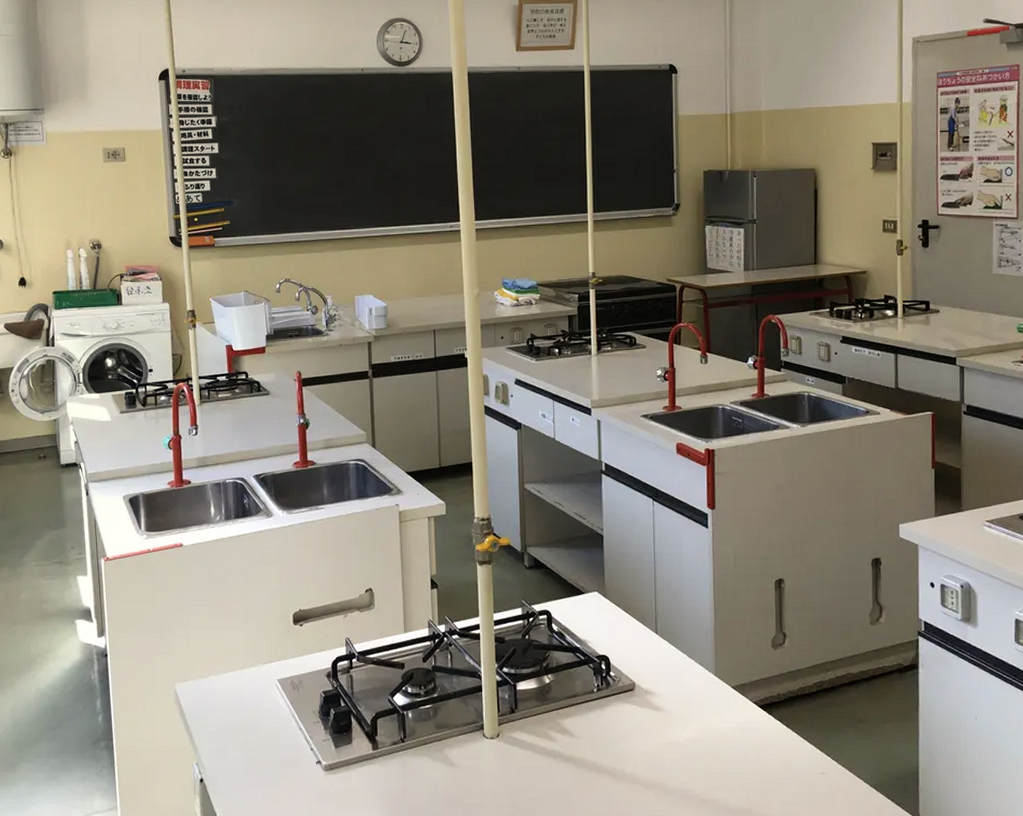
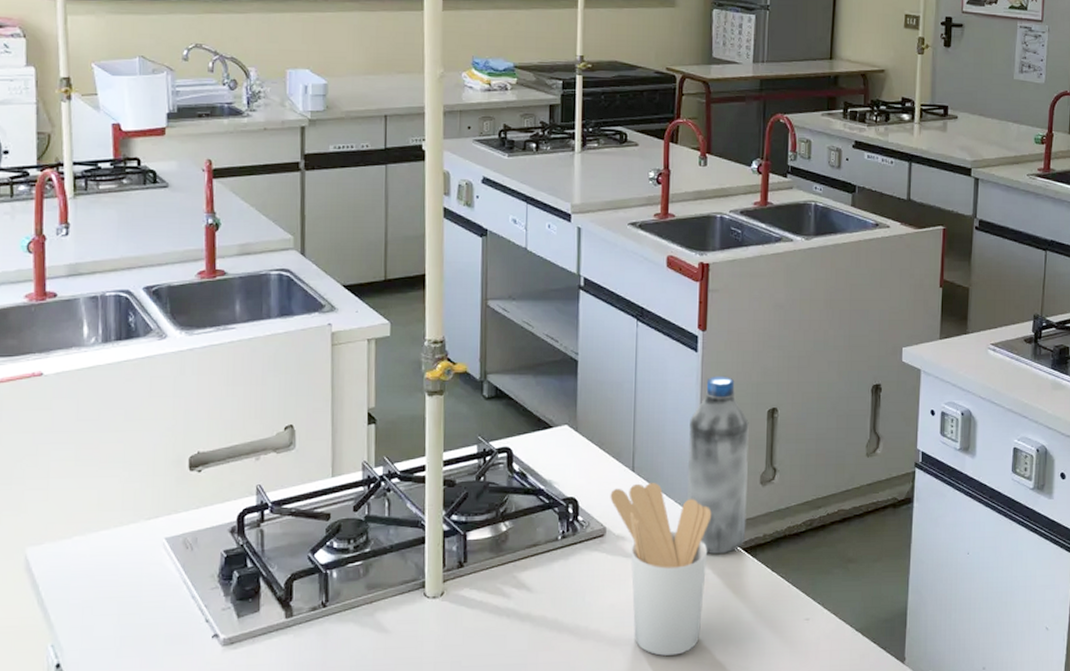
utensil holder: none [637,644,729,800] -> present [610,483,712,656]
water bottle: none [704,549,761,711] -> present [687,376,749,555]

